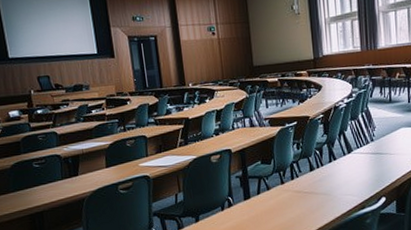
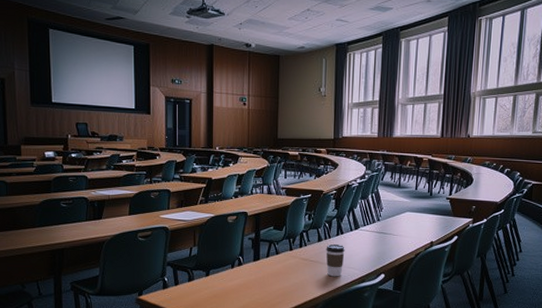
coffee cup: none [319,171,340,207] -> present [326,243,345,277]

